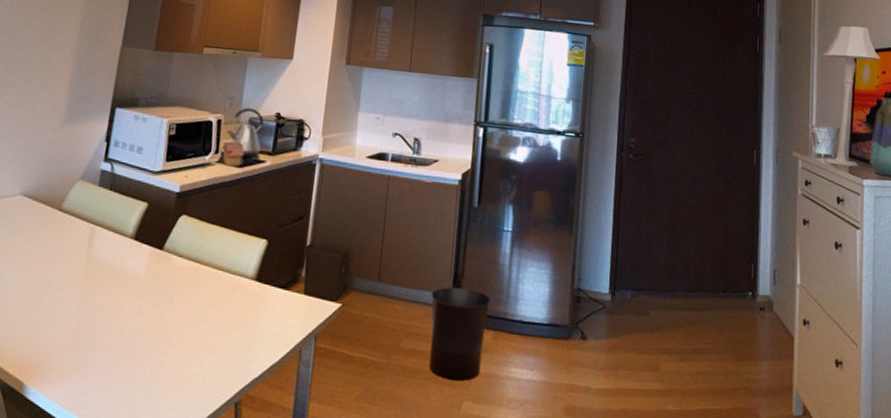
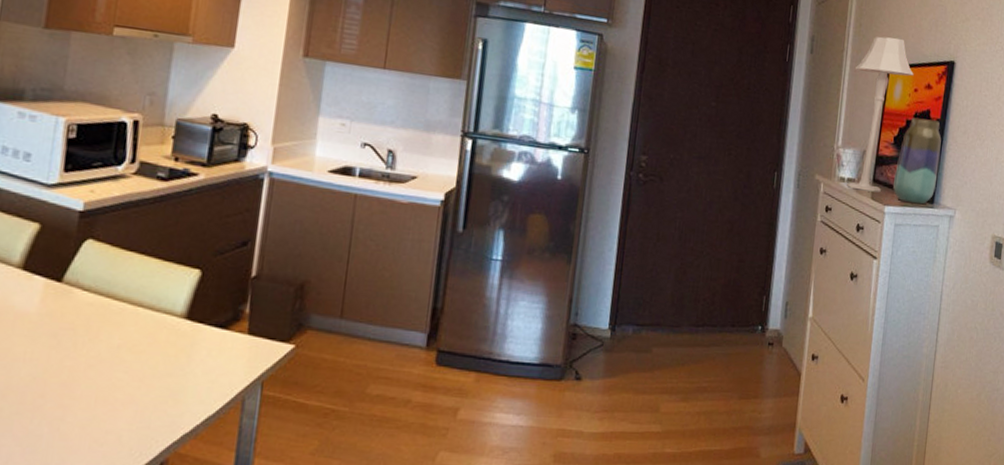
food container: present [221,141,245,167] -> none [139,148,171,180]
kettle: present [226,107,264,160] -> none [146,106,196,172]
waste bin: present [429,287,491,381] -> none [400,324,475,428]

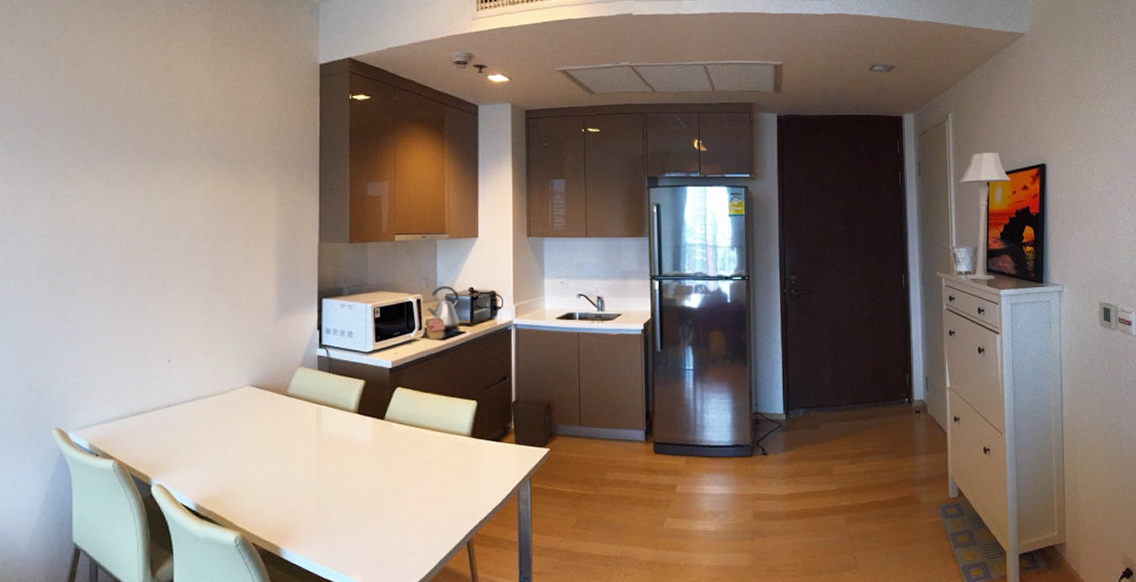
food container: none [139,148,171,180] -> present [424,317,445,340]
kettle: none [146,106,196,172] -> present [427,285,461,333]
vase: present [893,117,942,205] -> none [1005,214,1043,285]

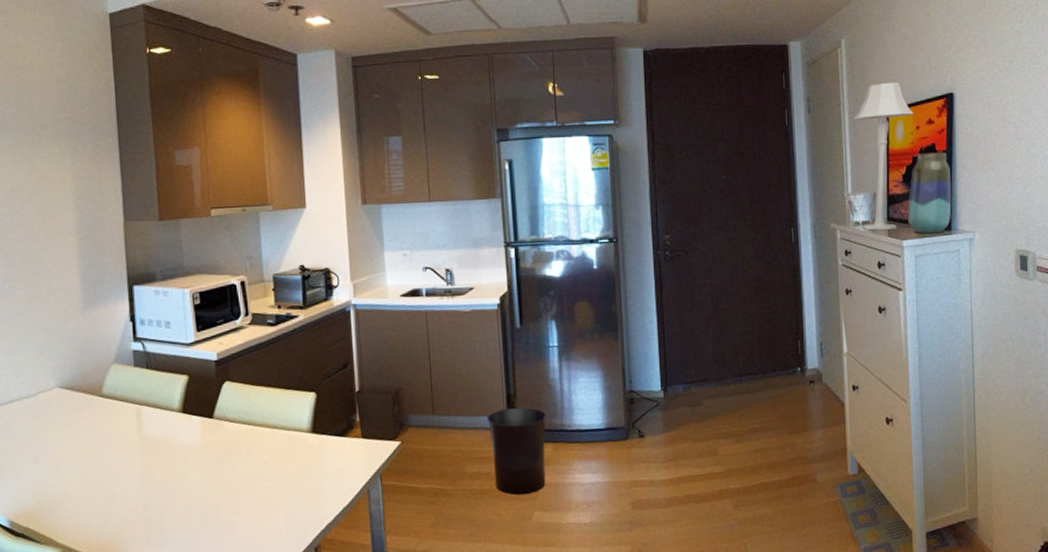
food container: present [424,317,445,340] -> none [251,300,275,327]
kettle: present [427,285,461,333] -> none [252,264,293,318]
waste bin: none [627,423,680,502] -> present [486,407,546,495]
vase: none [1005,214,1043,285] -> present [908,152,952,234]

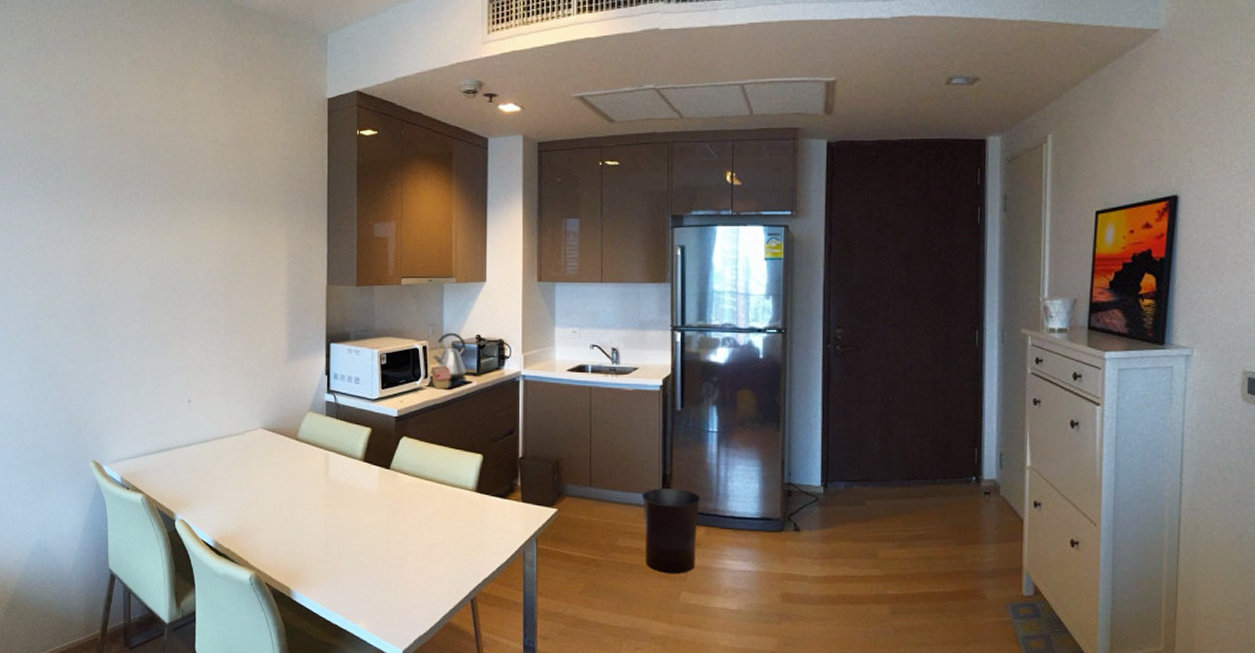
food container: none [251,300,275,327] -> present [430,365,451,389]
kettle: none [252,264,293,318] -> present [433,332,468,382]
table lamp: present [853,82,913,231] -> none [1056,181,1128,339]
vase: present [908,152,952,234] -> none [1113,259,1168,347]

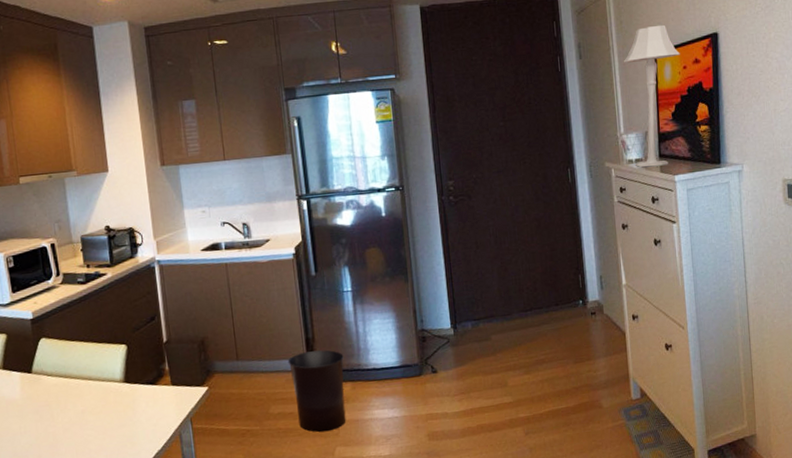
food container: present [430,365,451,389] -> none [61,260,85,286]
kettle: present [433,332,468,382] -> none [62,226,101,277]
table lamp: none [1056,181,1128,339] -> present [623,24,680,167]

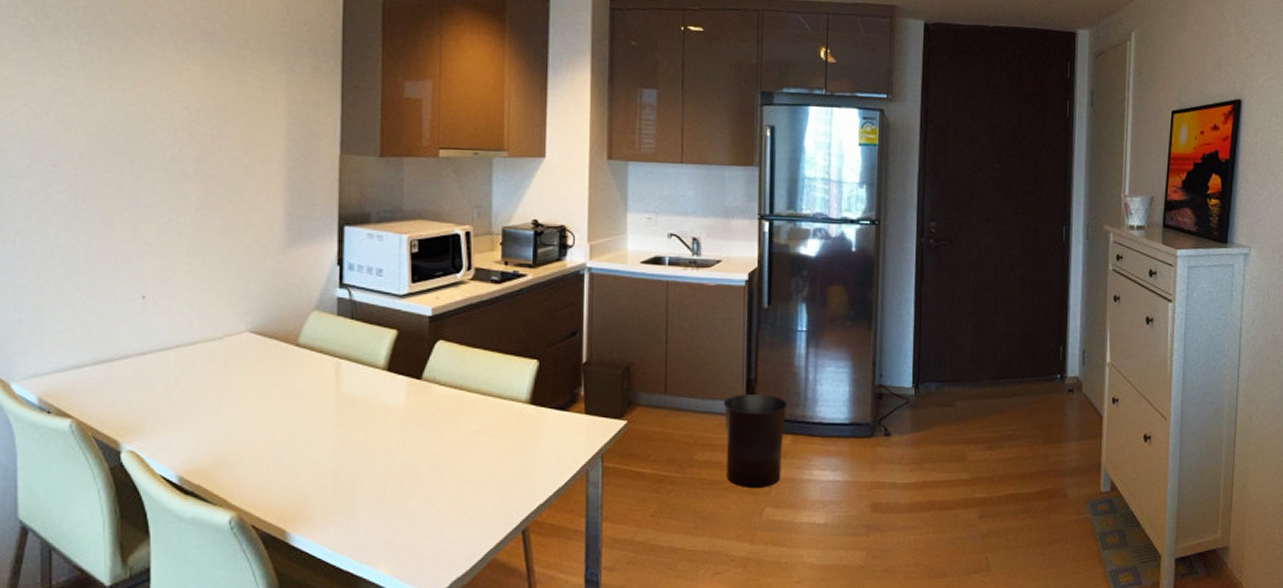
table lamp: present [623,24,680,167] -> none [1137,82,1199,237]

